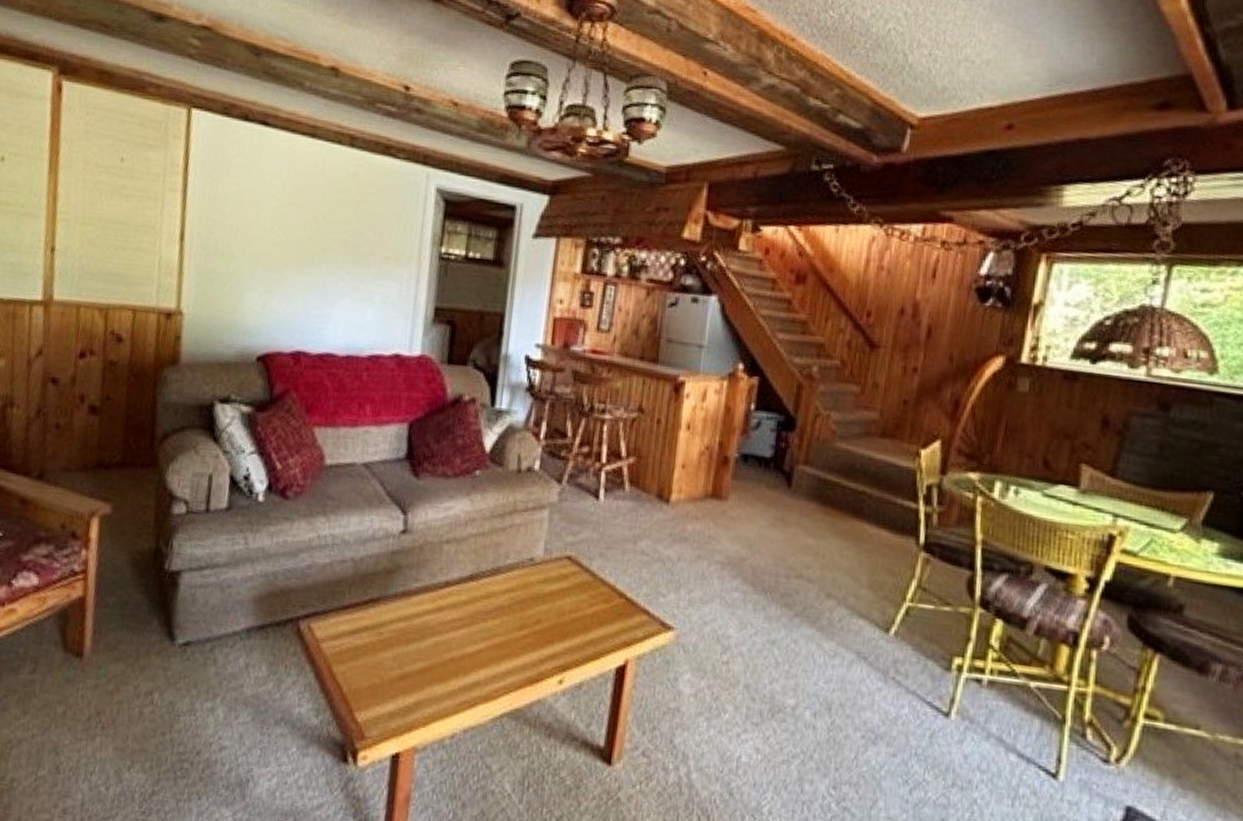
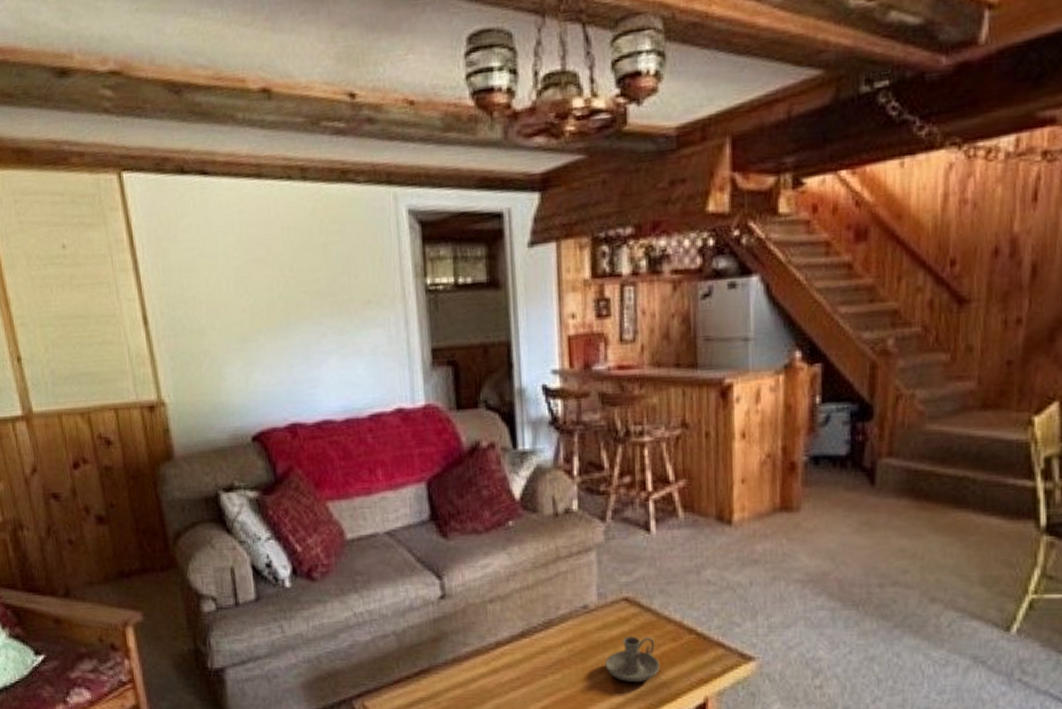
candle holder: none [541,592,591,638] -> present [605,636,661,682]

